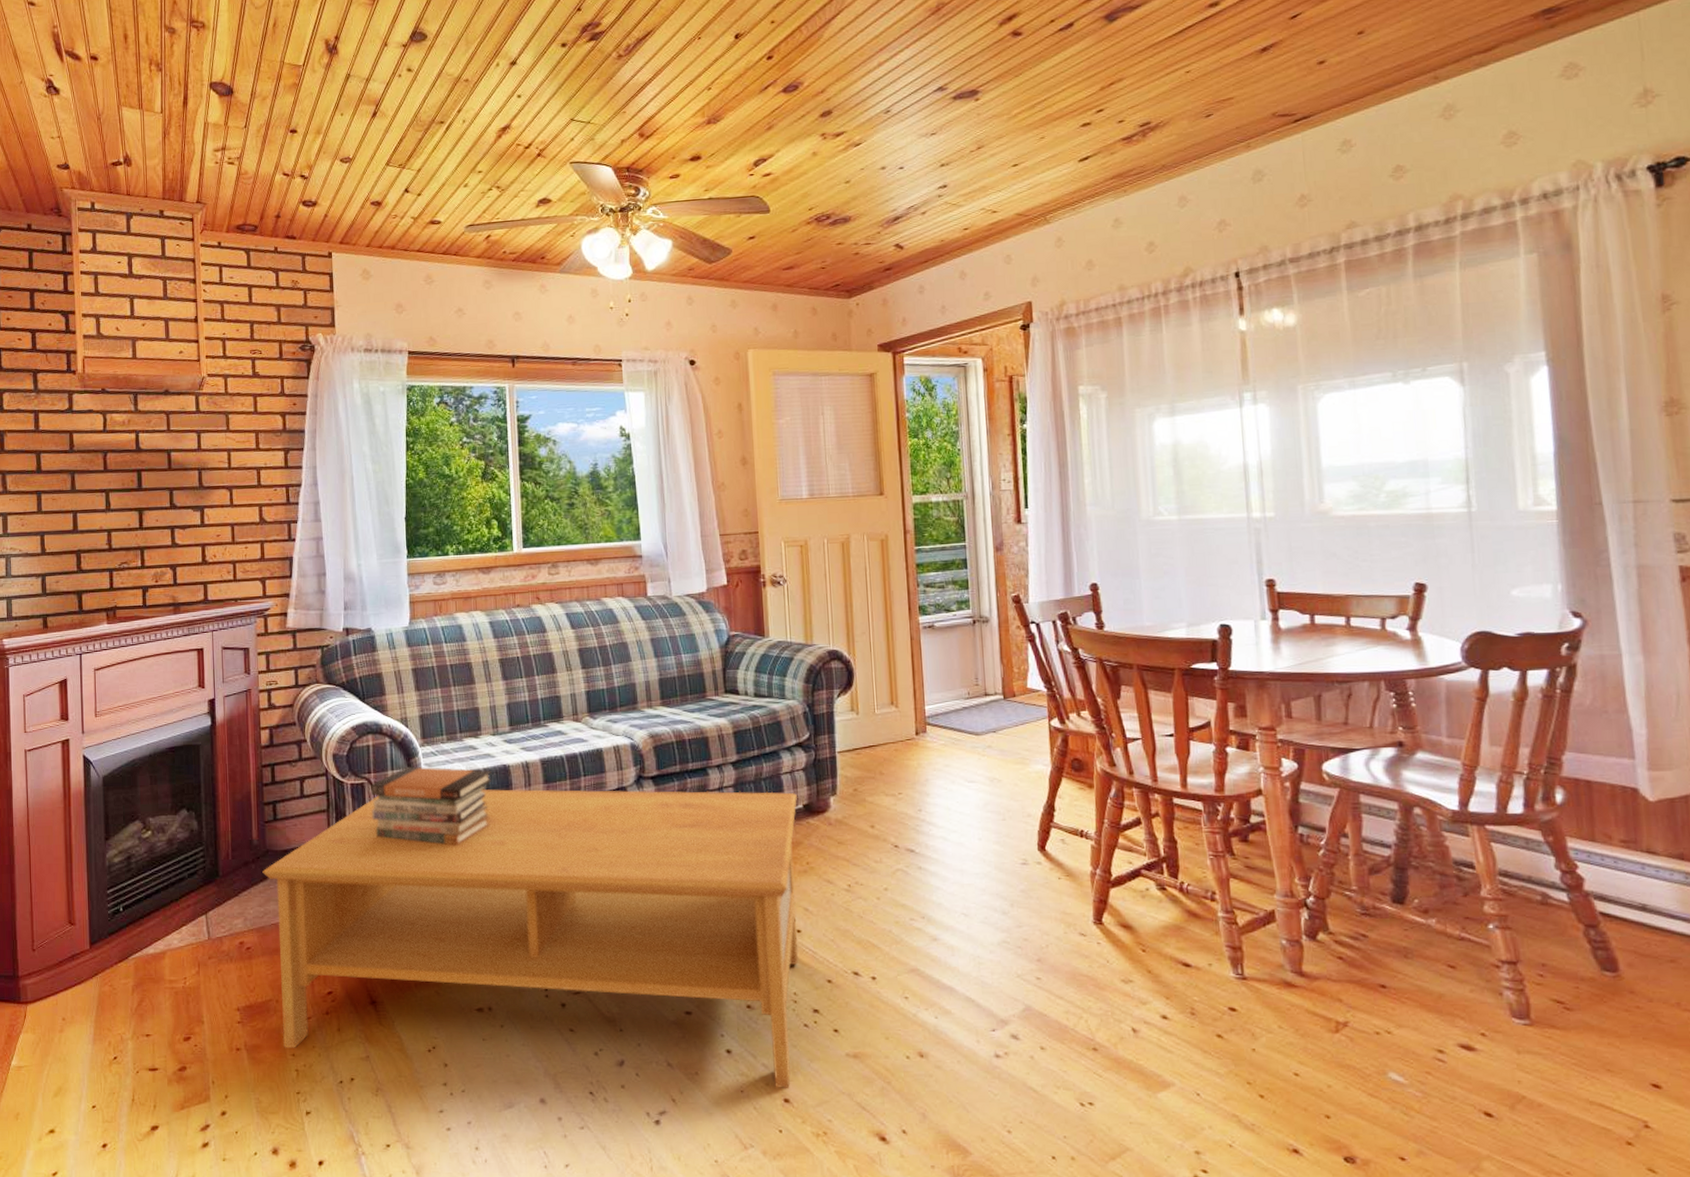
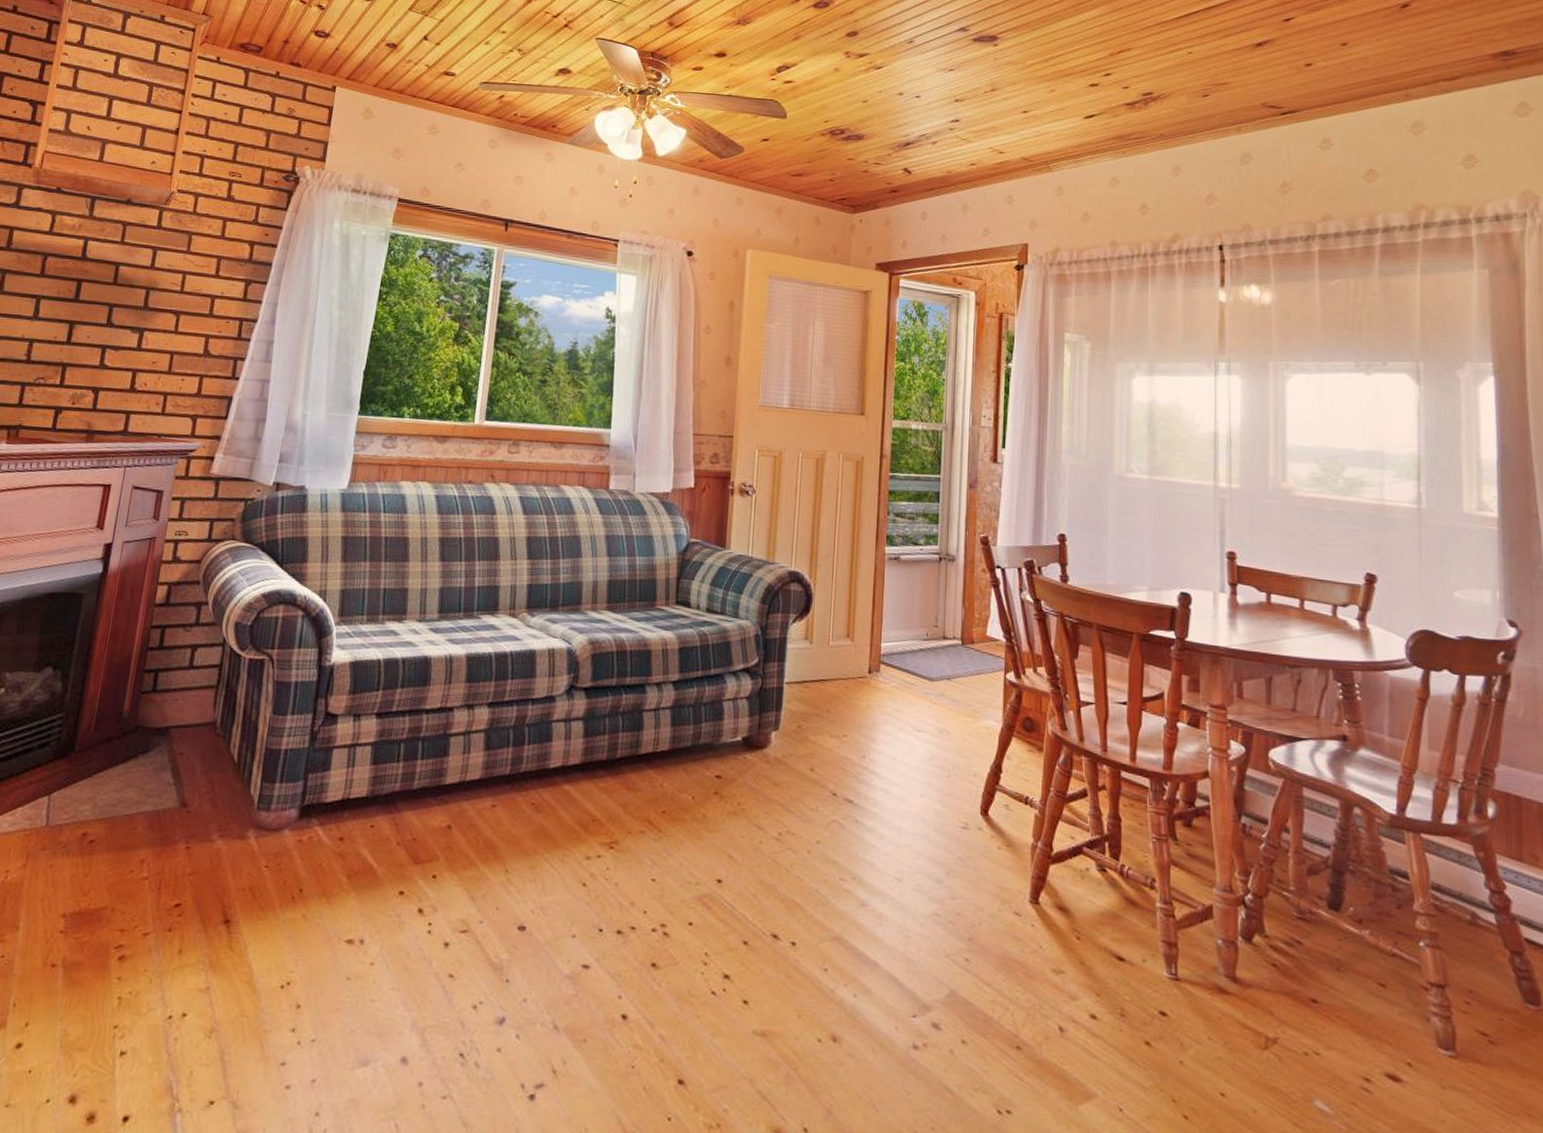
coffee table: present [262,789,799,1088] -> none [109,675,738,1067]
book stack: present [371,766,492,846] -> none [266,646,410,744]

